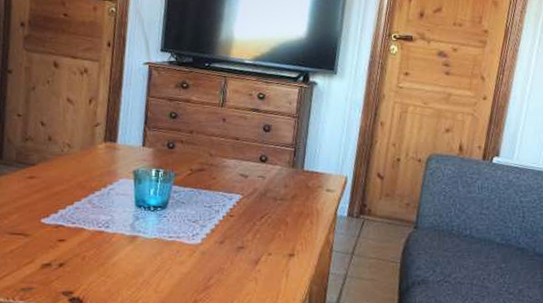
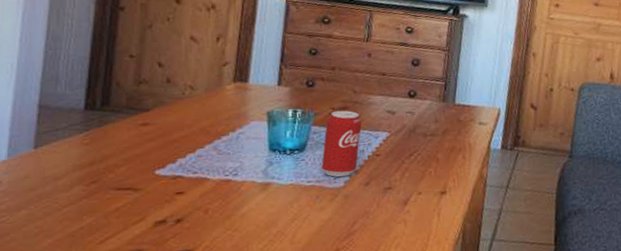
beverage can: none [181,172,218,235] -> present [321,110,362,178]

